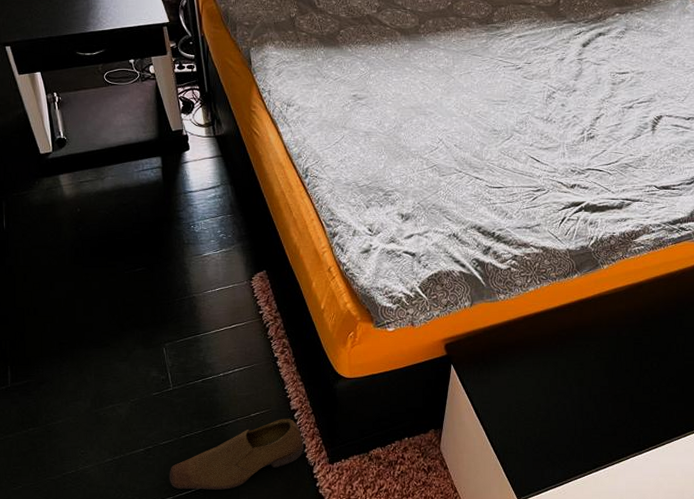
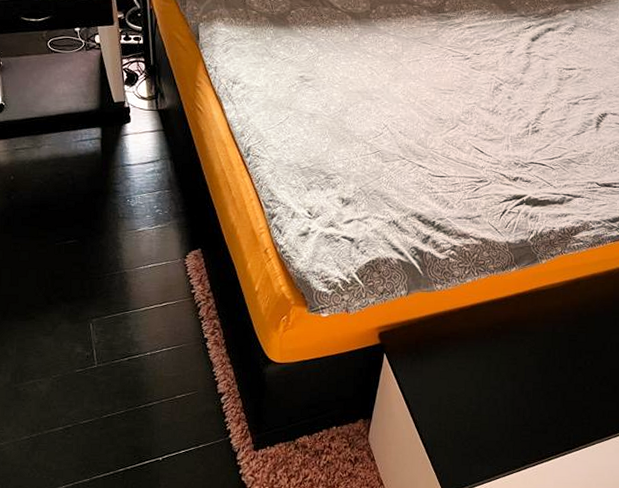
shoe: present [169,419,304,490] -> none [87,402,229,473]

